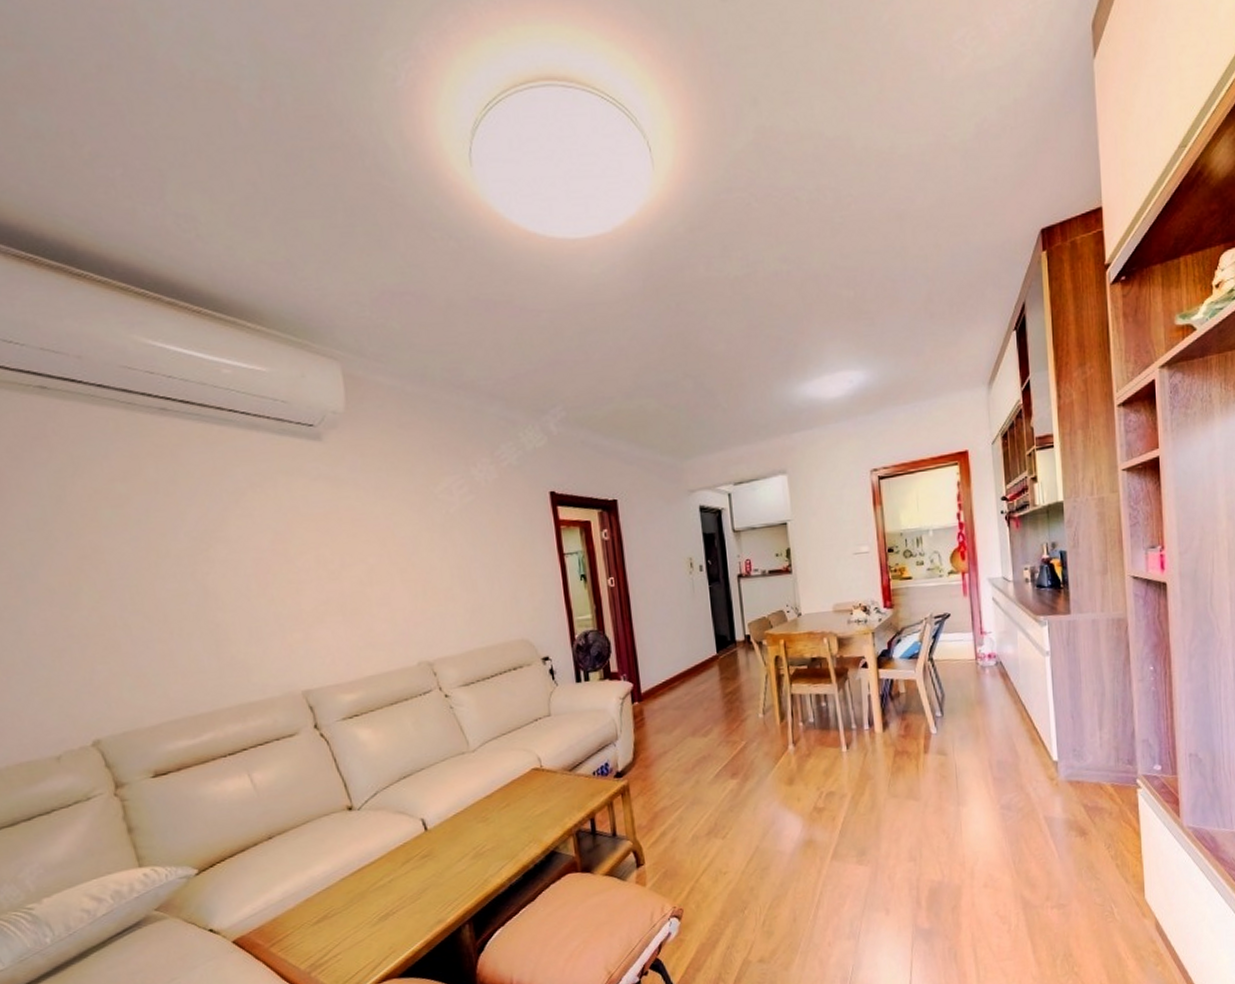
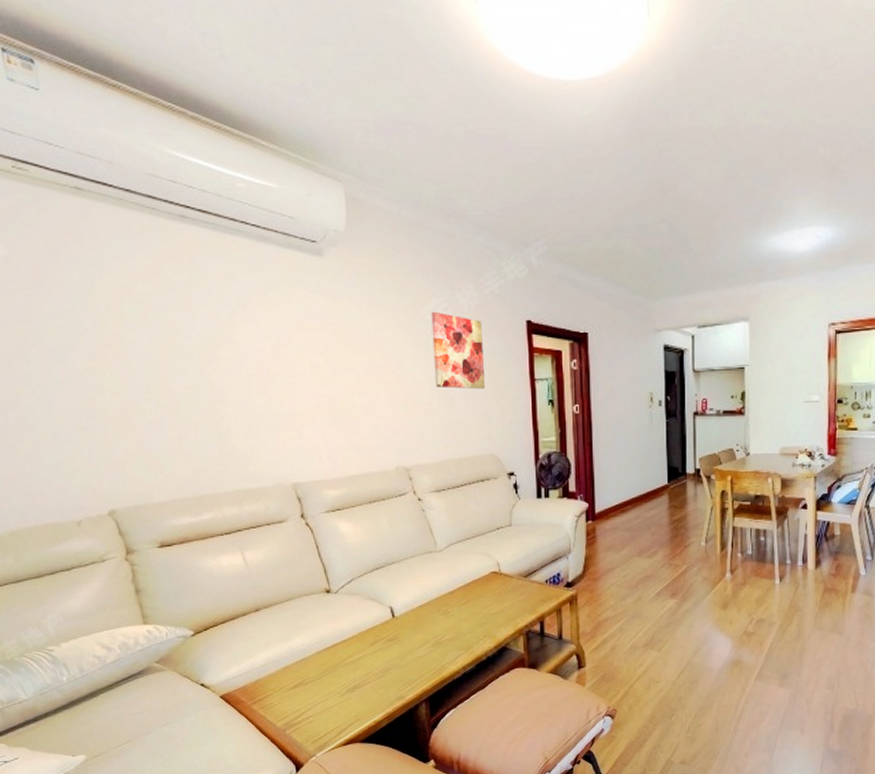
wall art: none [445,490,510,572] -> present [431,311,485,390]

